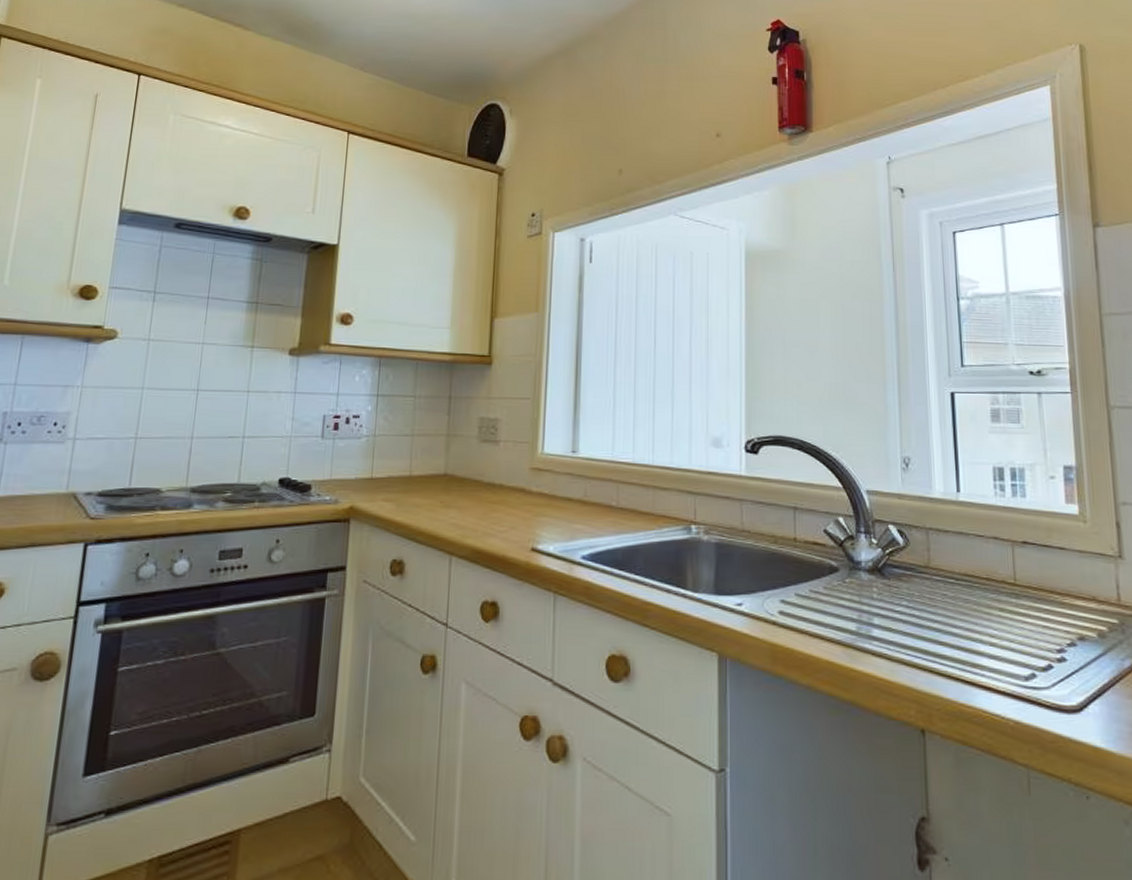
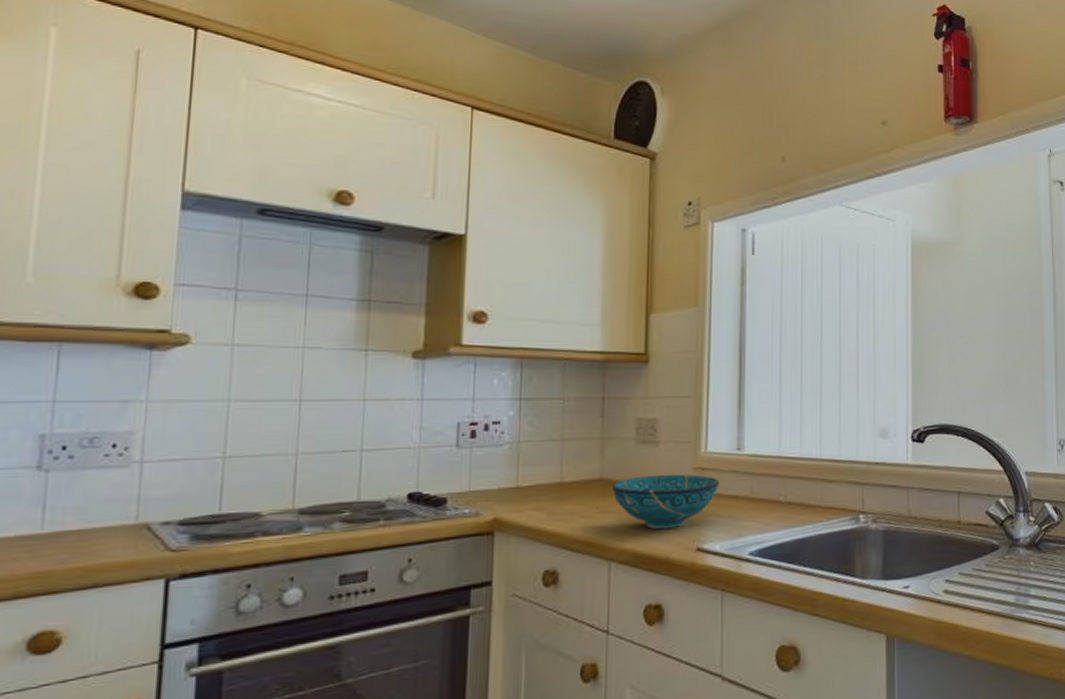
bowl: none [454,473,555,527] -> present [611,474,720,530]

